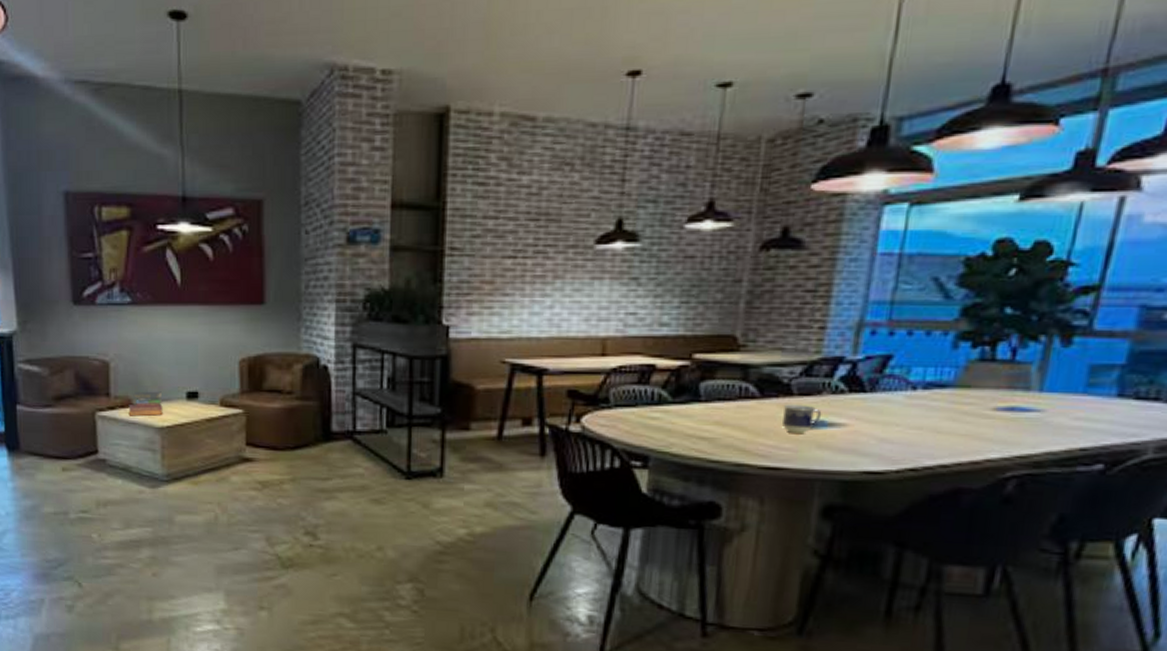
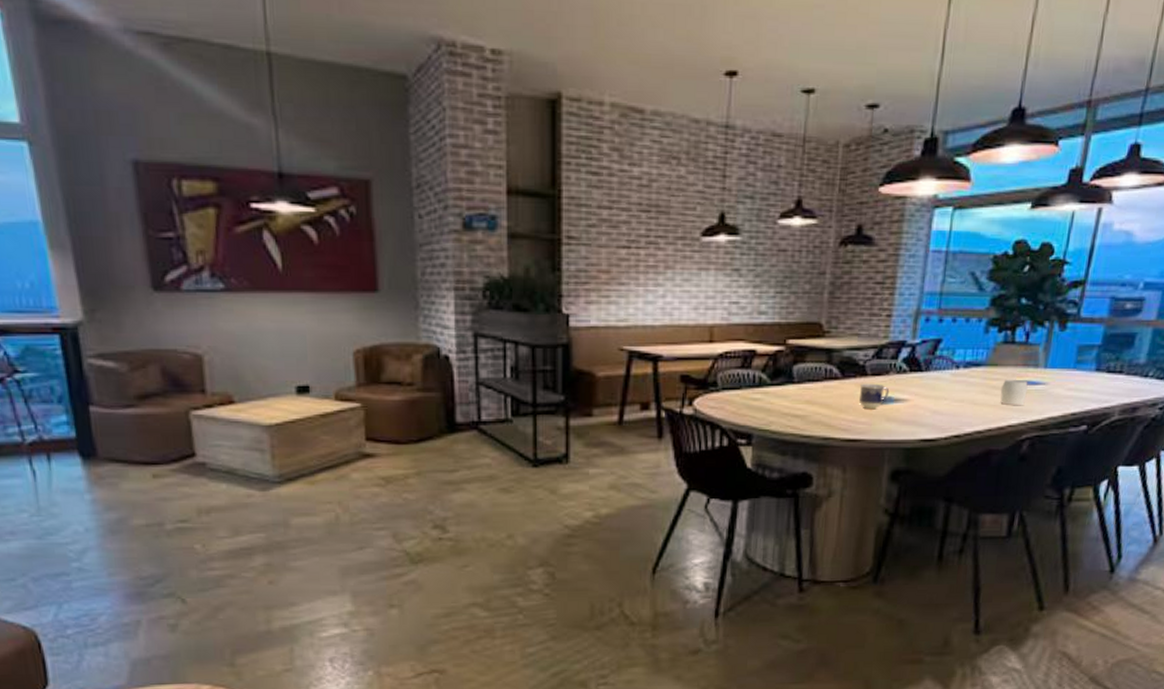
books: present [128,391,163,417] -> none [229,386,270,414]
mug: none [974,403,1015,437] -> present [1000,379,1028,406]

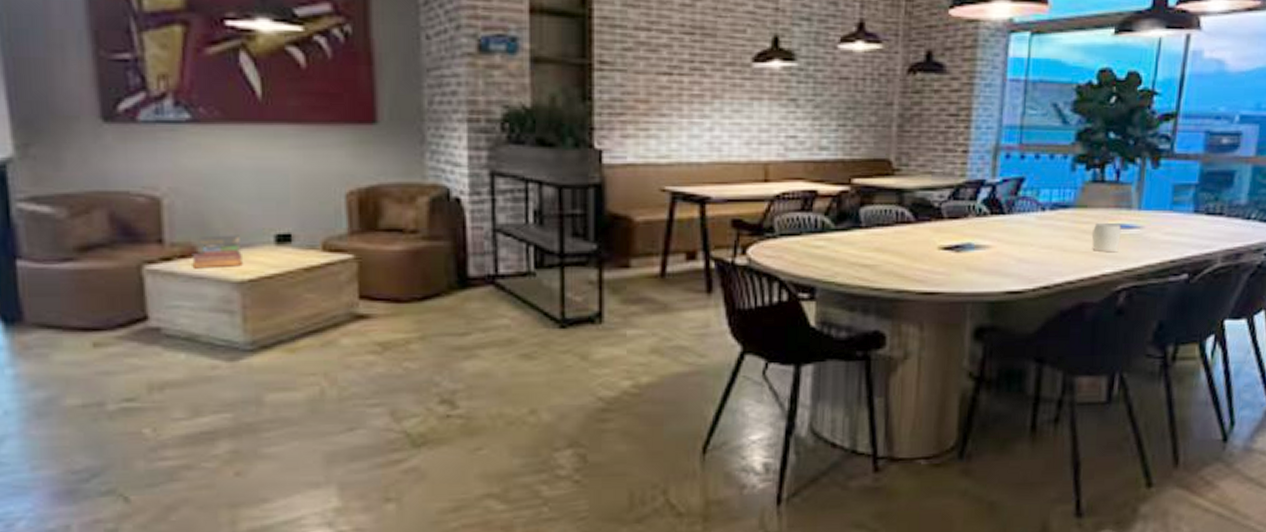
books: none [229,386,270,414] -> present [192,235,243,269]
cup: present [858,383,890,410] -> none [934,228,969,258]

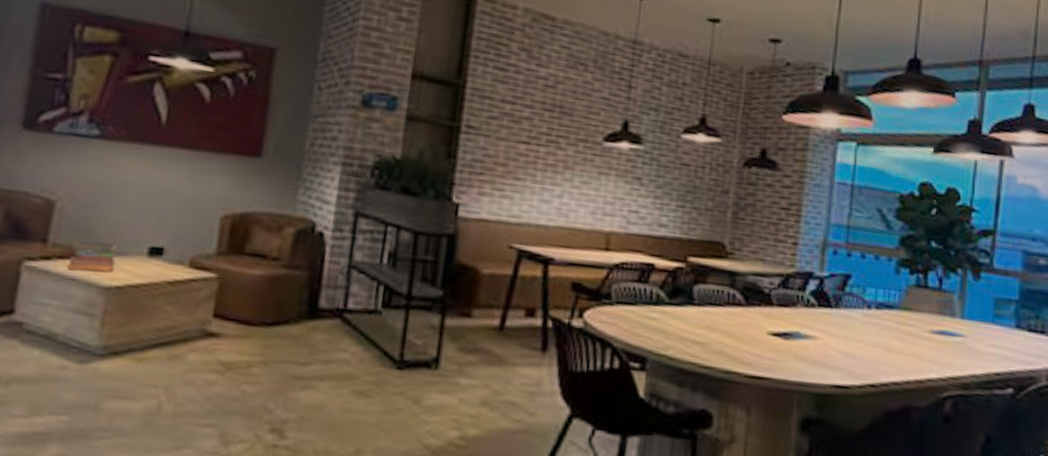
mug: present [1091,222,1122,253] -> none [916,326,945,359]

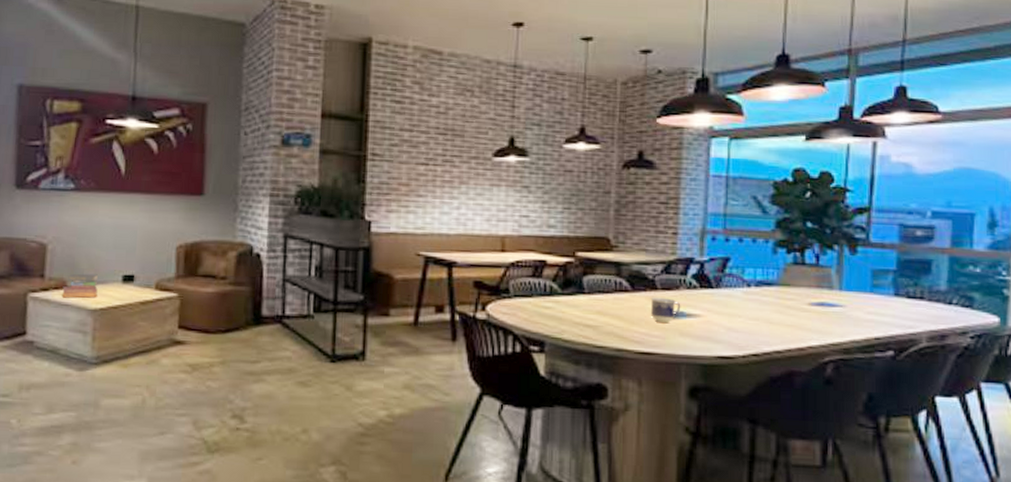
cup: none [764,313,797,345] -> present [650,297,681,324]

